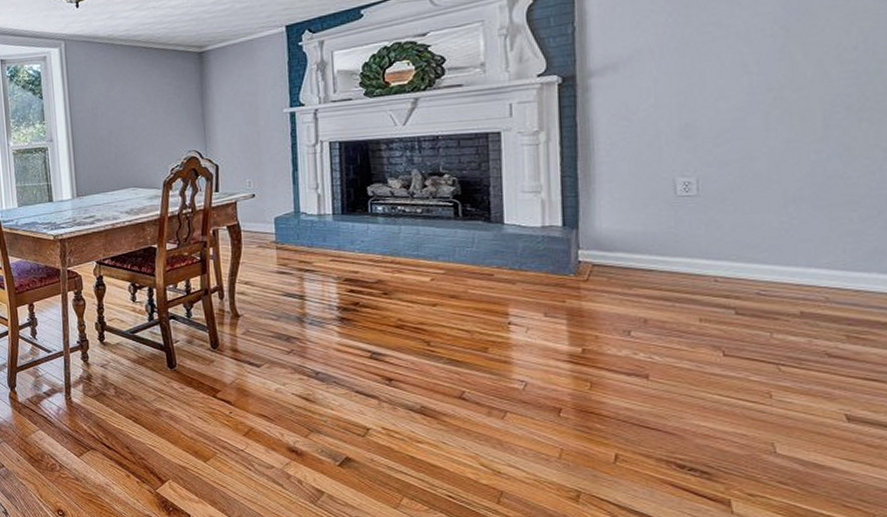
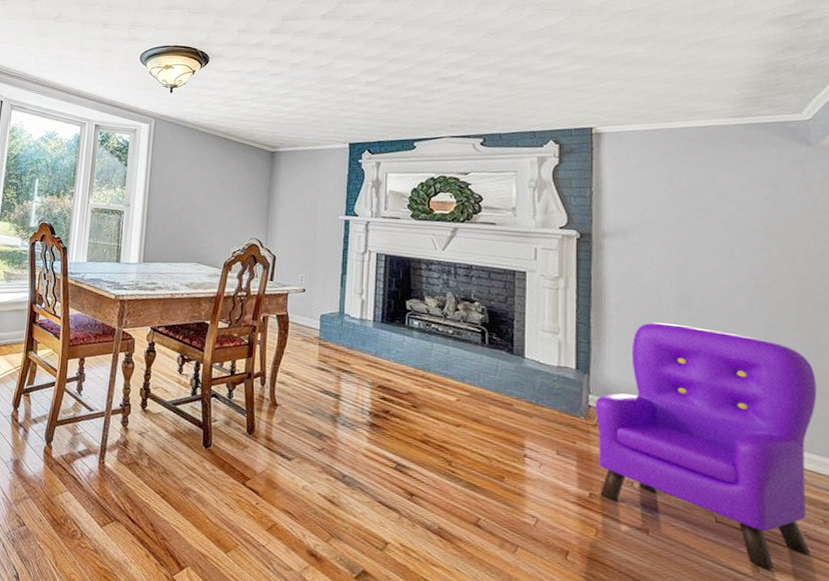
armchair: none [585,157,845,394] -> present [595,322,817,570]

